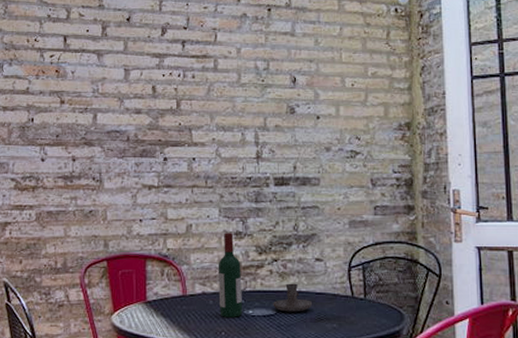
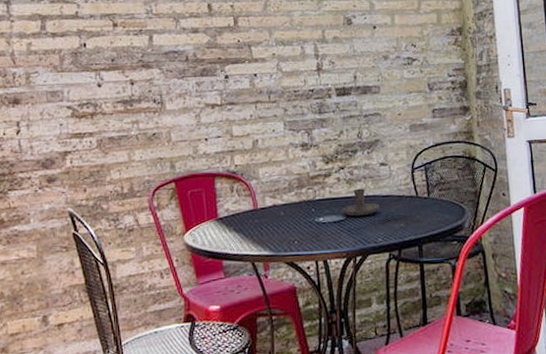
wine bottle: present [218,233,243,317] -> none [286,145,314,227]

